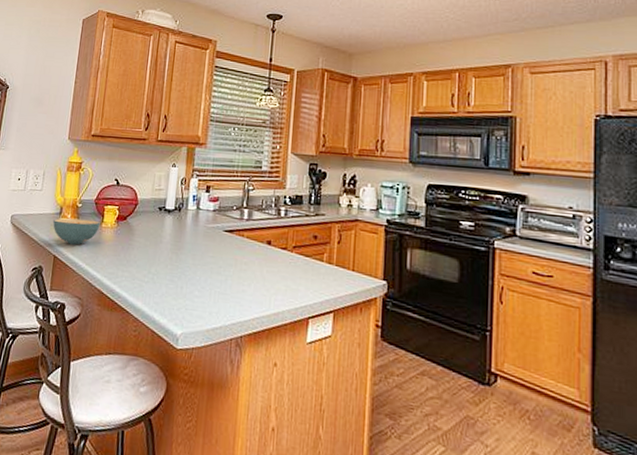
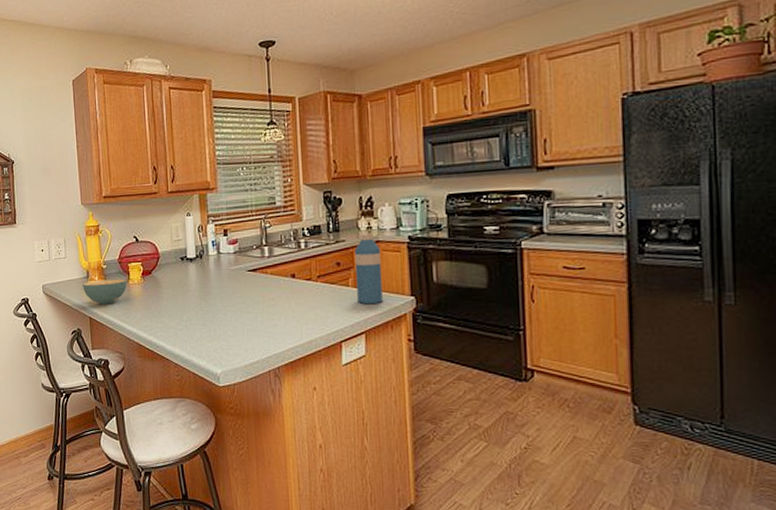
water bottle: none [330,211,358,283] -> present [355,234,383,304]

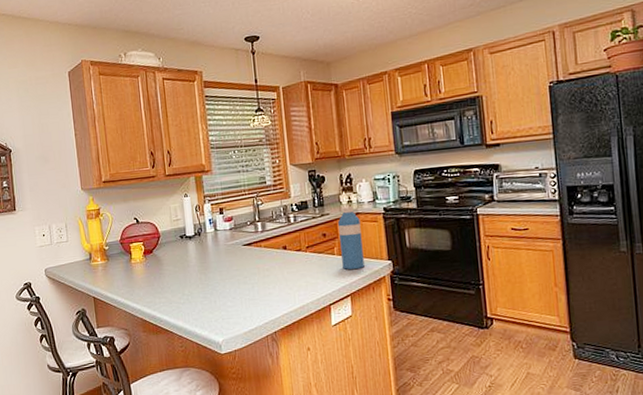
cereal bowl: present [83,279,127,305] -> none [86,258,130,285]

